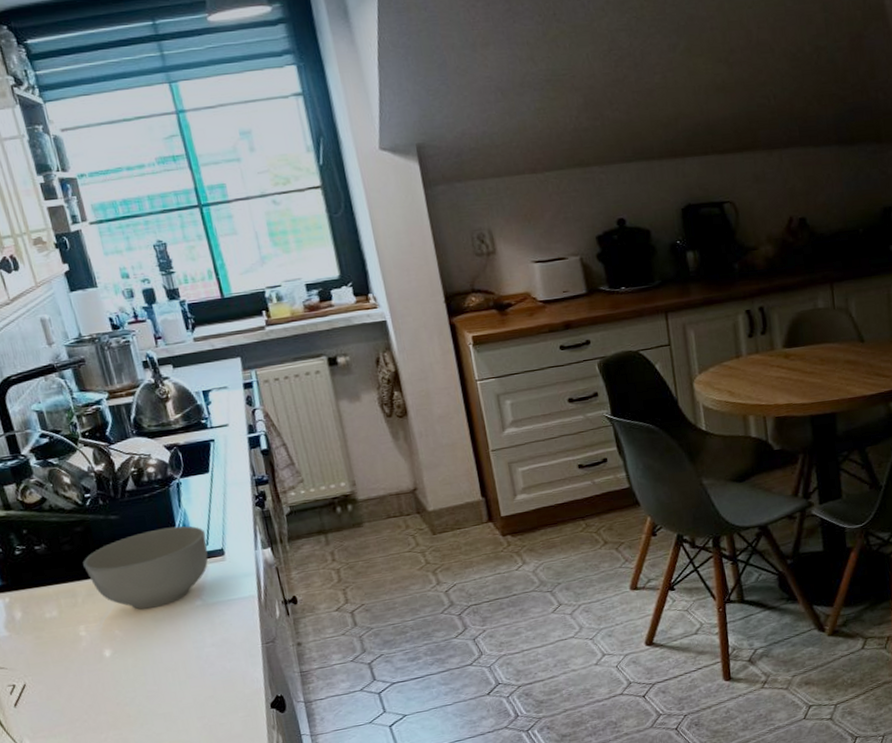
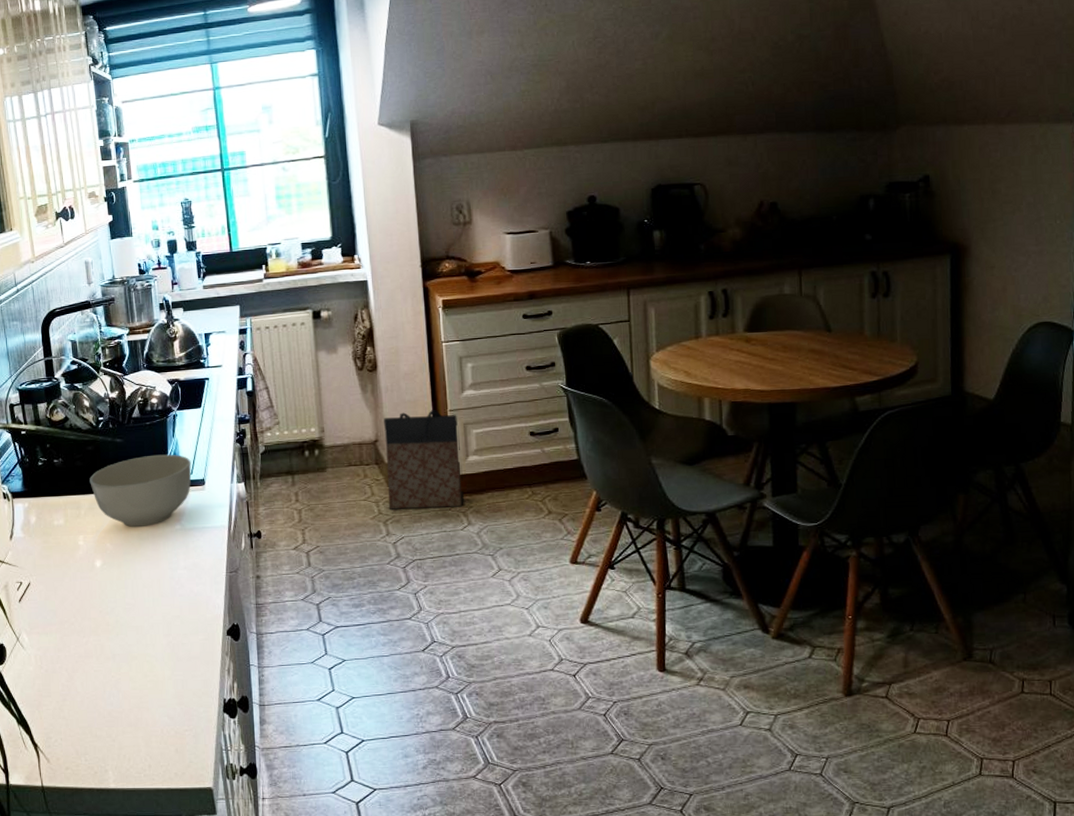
bag: none [421,450,517,558] -> present [384,409,465,509]

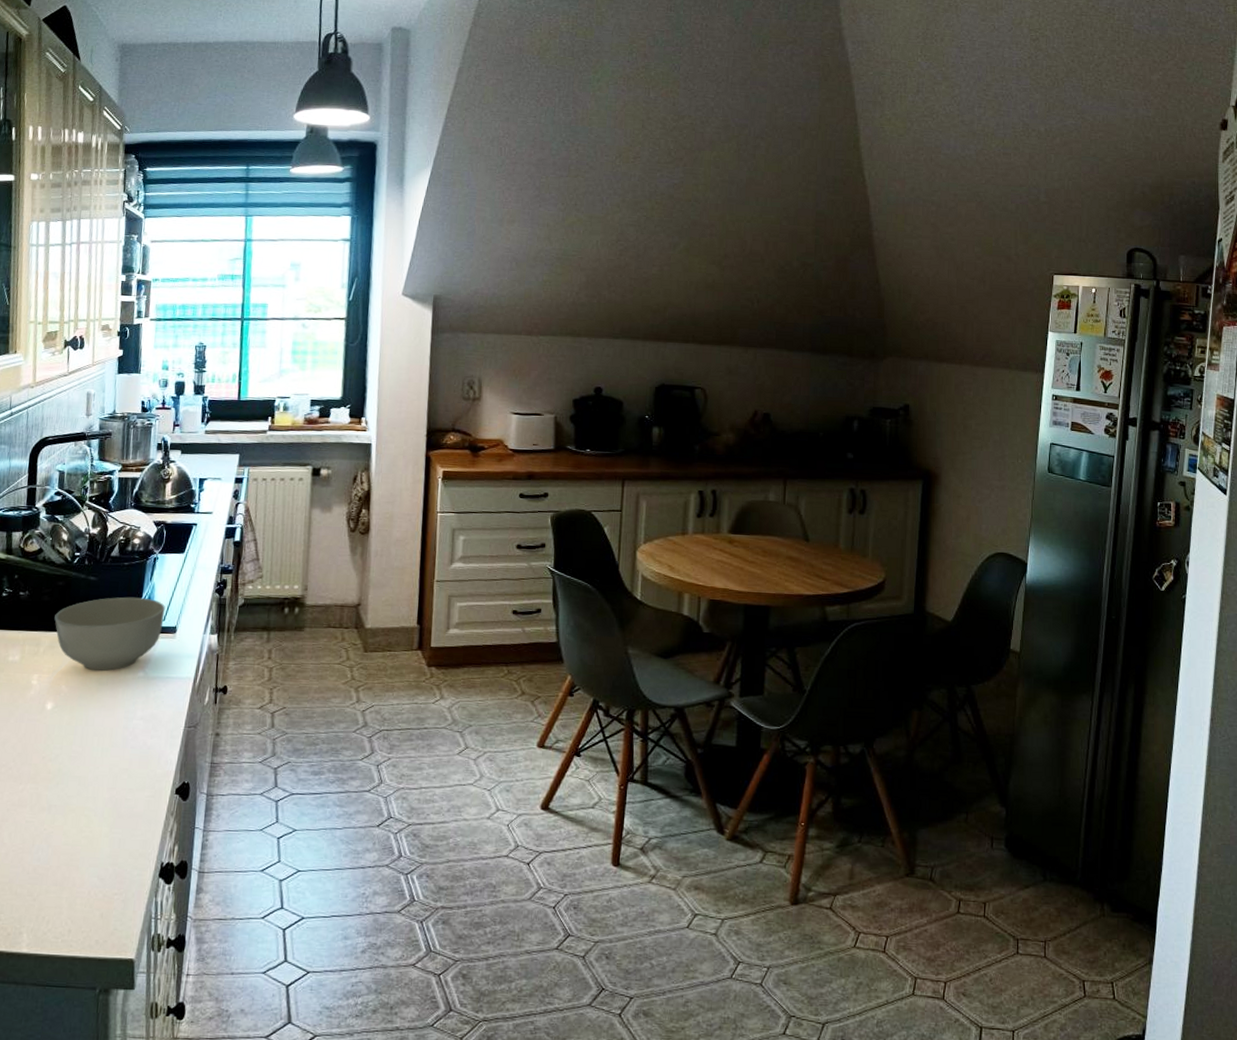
bag: present [384,409,465,509] -> none [362,578,443,680]

